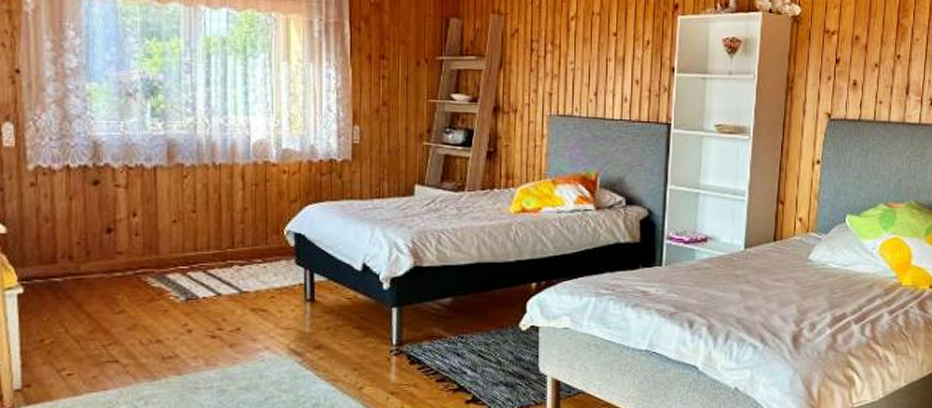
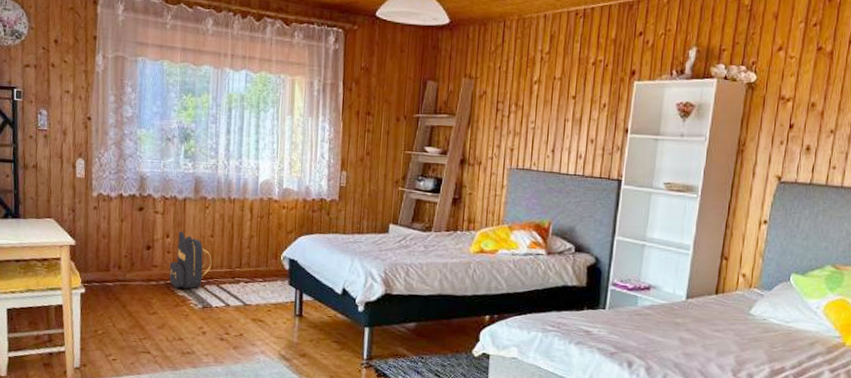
backpack: none [139,208,195,278] -> present [169,231,212,289]

